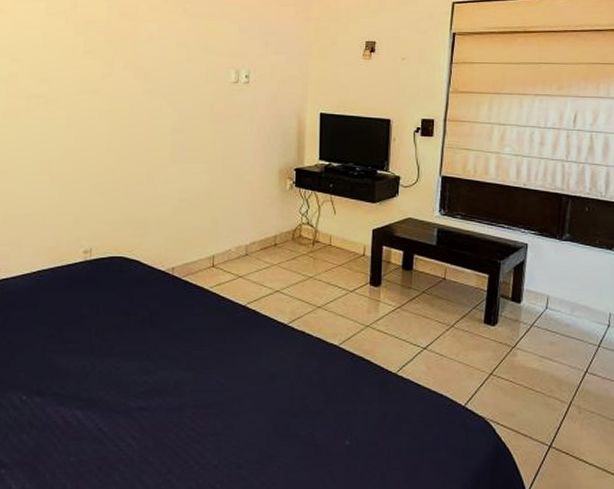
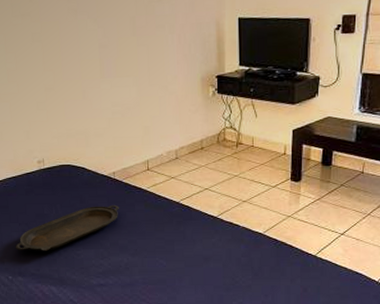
serving tray: none [38,306,176,363] -> present [15,204,120,251]

